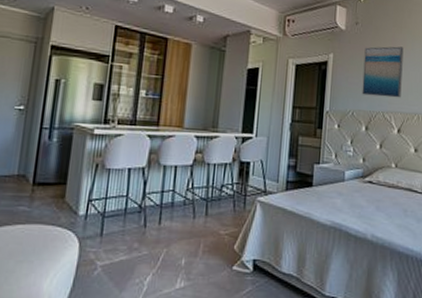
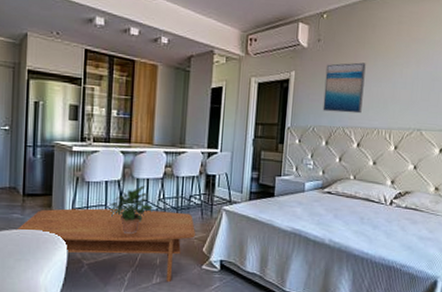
coffee table: none [20,199,227,287] -> present [16,208,196,283]
potted plant: none [129,173,181,230] -> present [108,185,154,235]

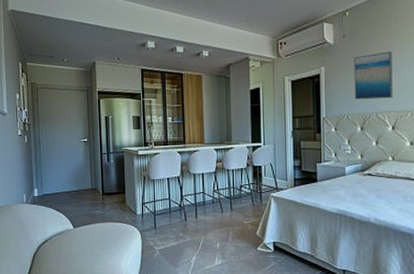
coffee table: present [16,208,196,283] -> none [99,201,249,264]
potted plant: present [108,185,154,235] -> none [171,179,210,223]

